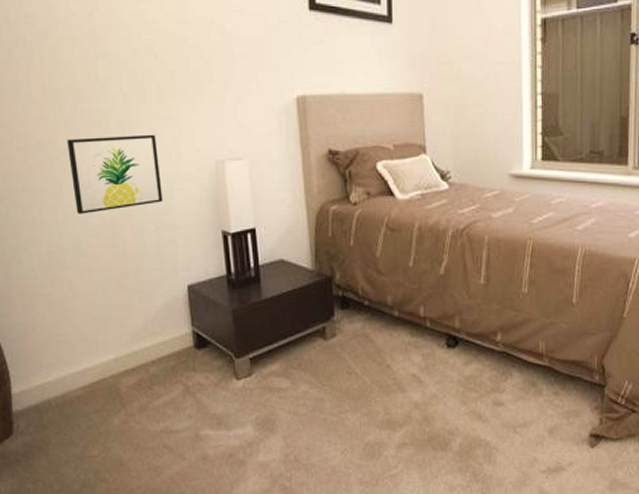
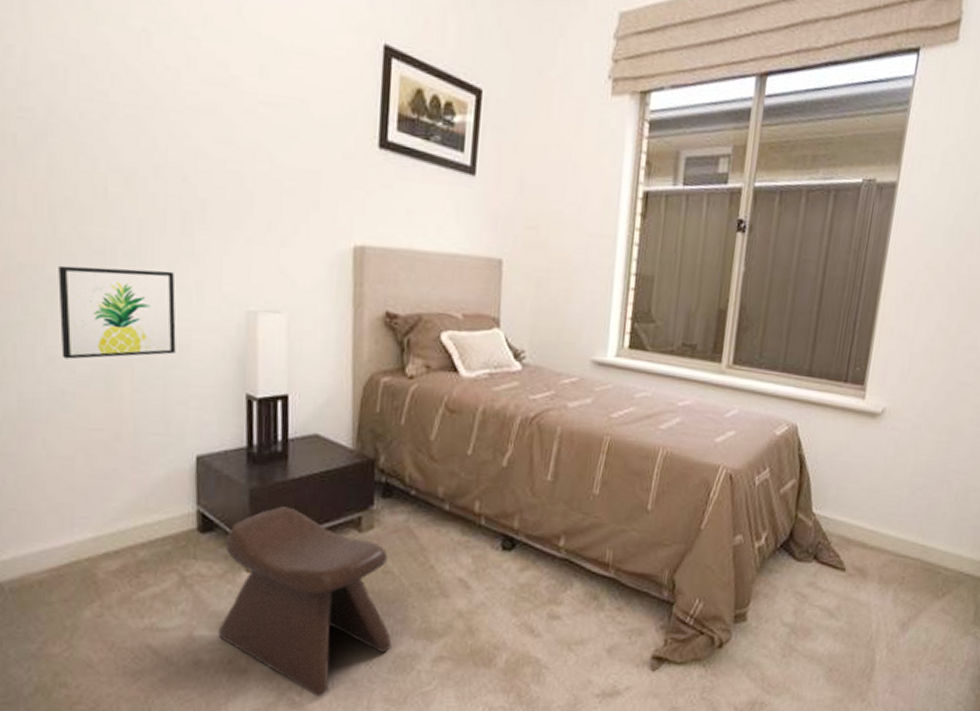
stool: none [216,321,361,482] -> present [217,505,392,696]

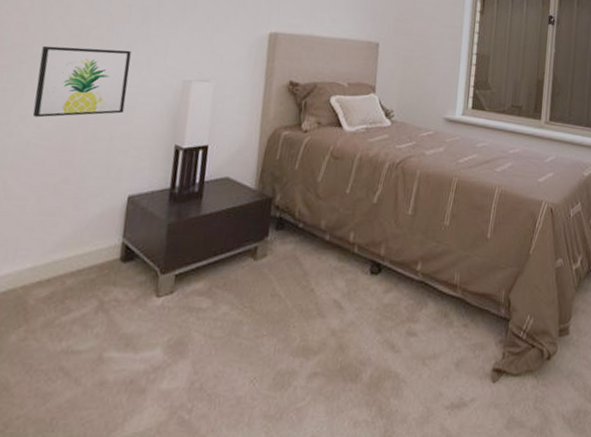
stool: present [217,505,392,696] -> none [124,237,277,414]

